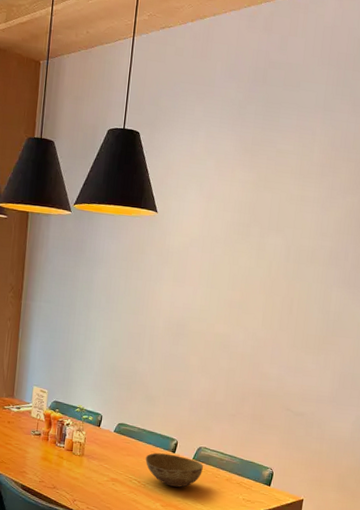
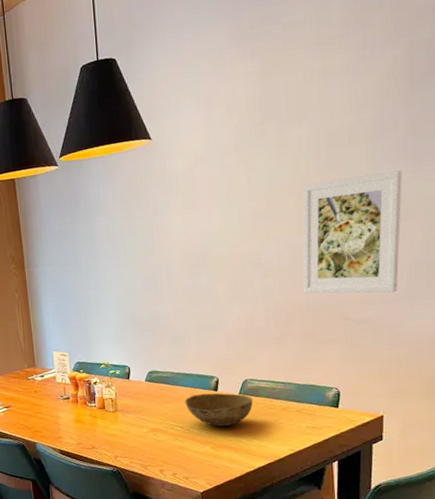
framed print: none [258,287,345,395] -> present [302,170,402,294]

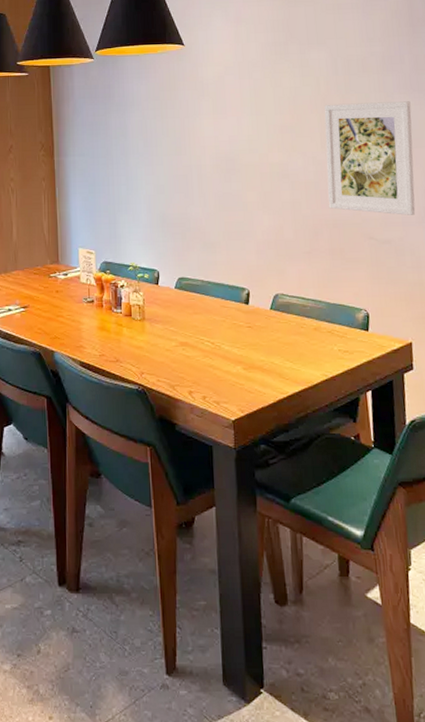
bowl: present [185,393,253,427] -> none [215,306,284,344]

